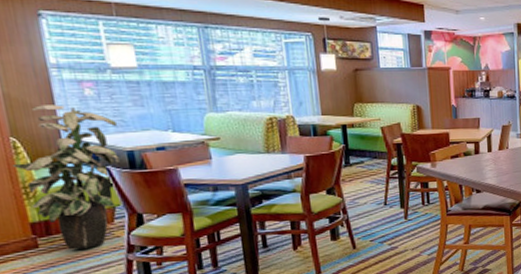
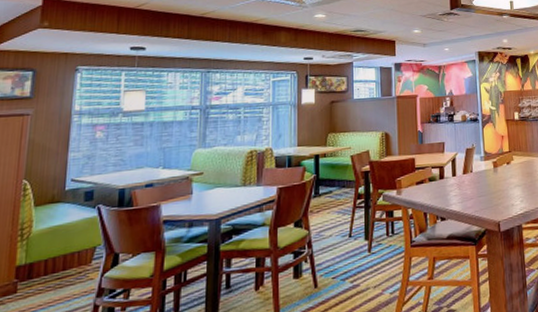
indoor plant: present [11,105,121,250] -> none [17,147,116,295]

